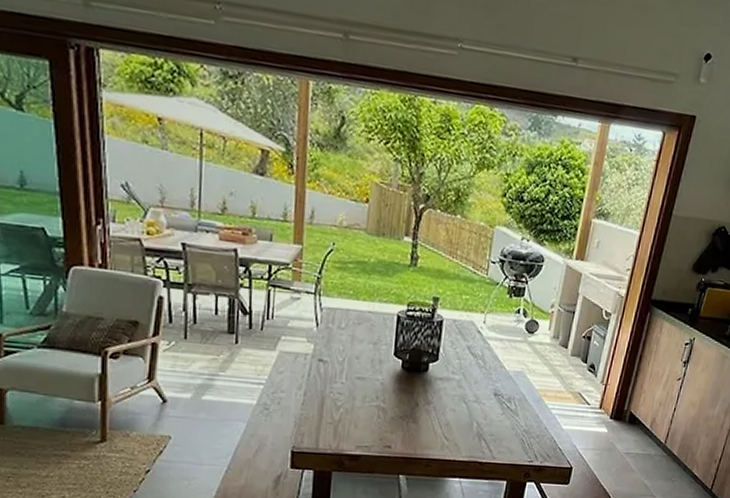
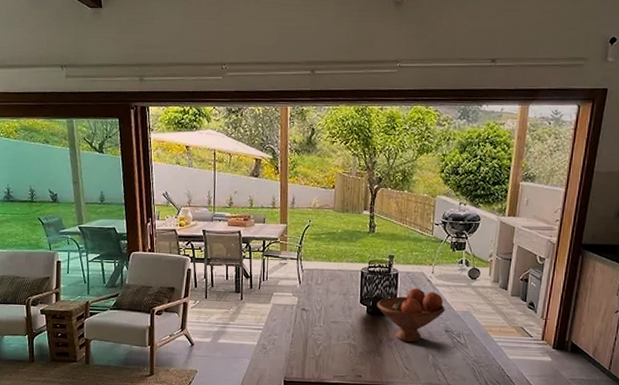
fruit bowl: none [414,340,496,407] -> present [377,287,445,343]

